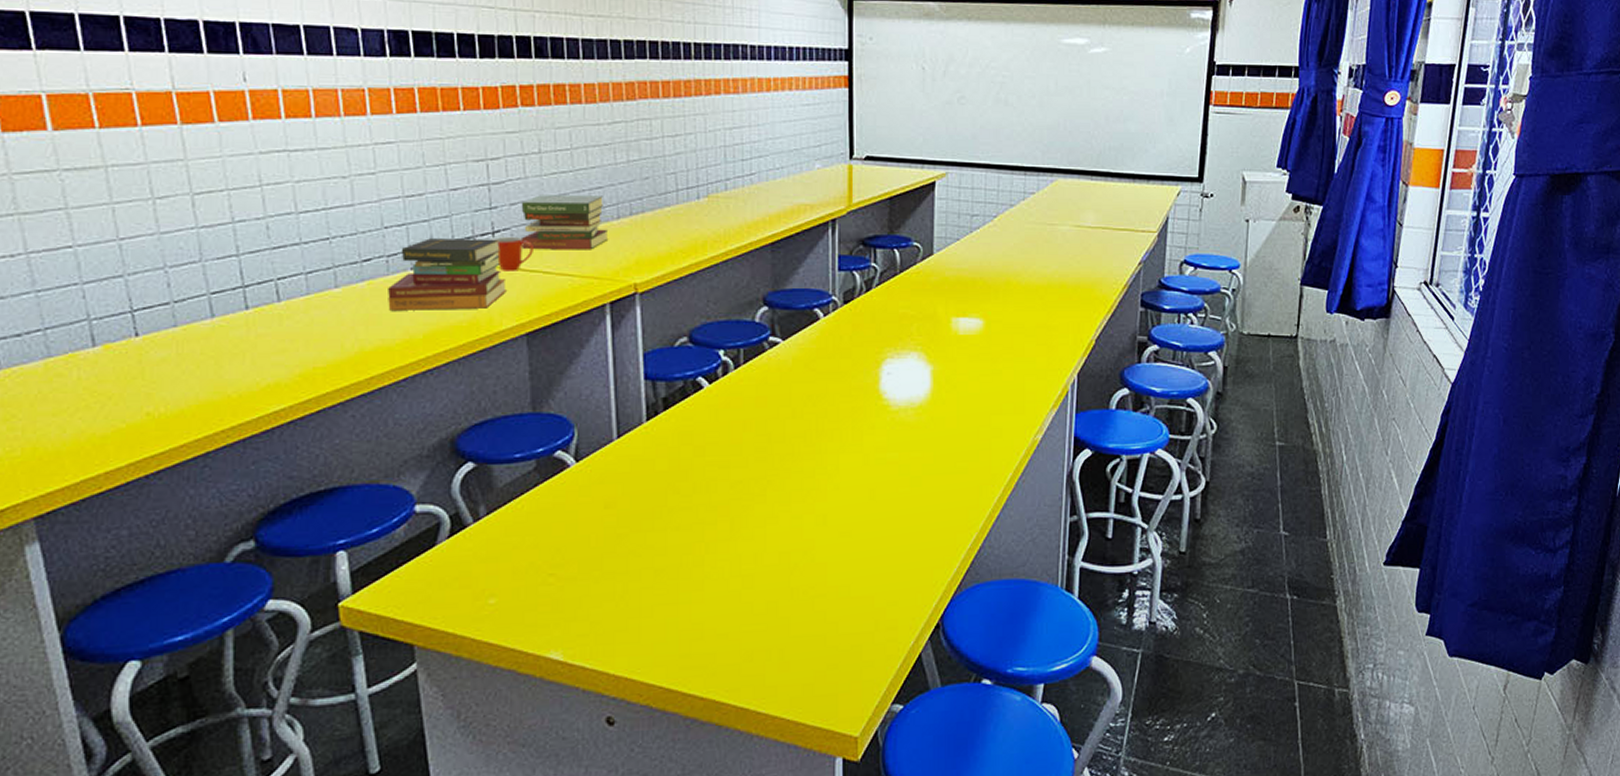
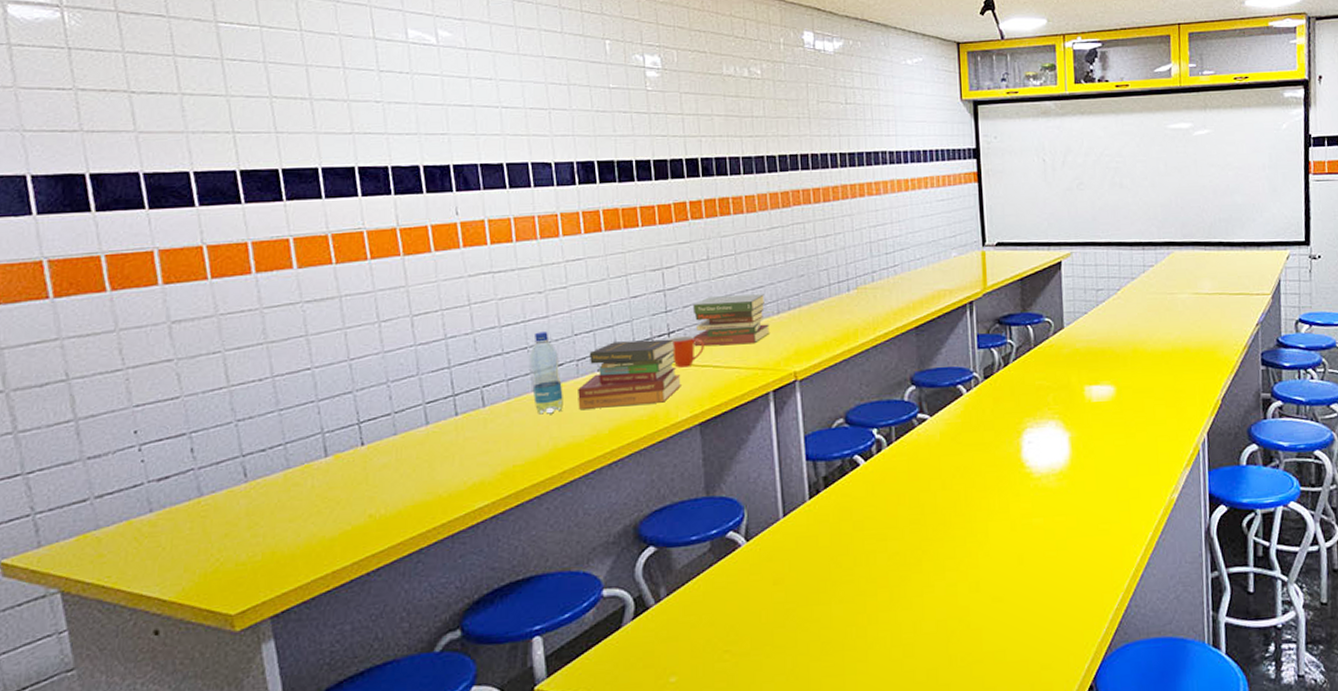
bottle: none [332,222,371,314] -> present [530,332,563,415]

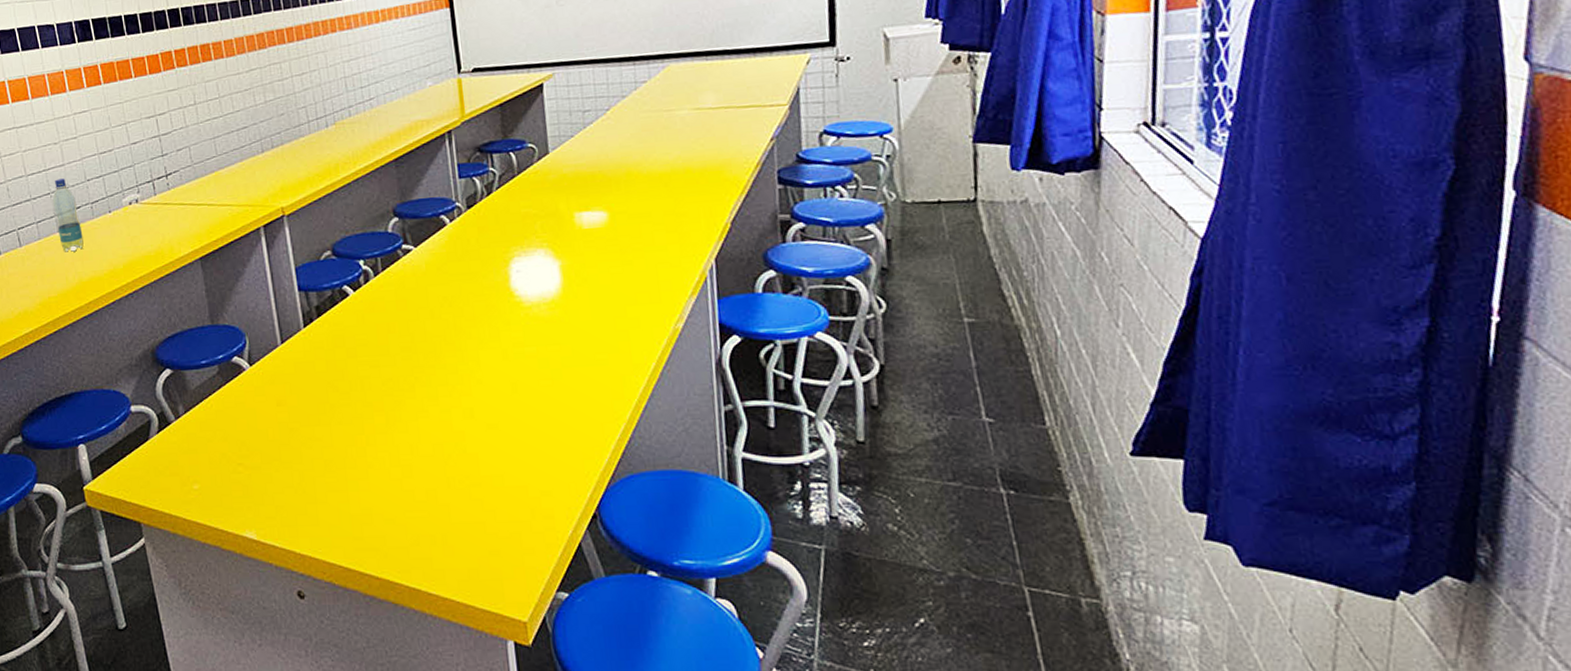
books: present [578,339,681,409] -> none [94,180,181,247]
mug: present [670,335,704,368] -> none [168,176,199,207]
books: present [692,294,770,347] -> none [185,134,257,187]

